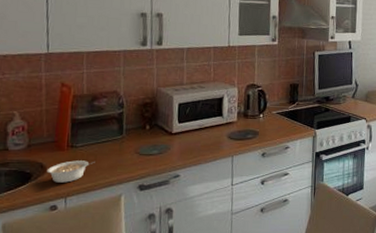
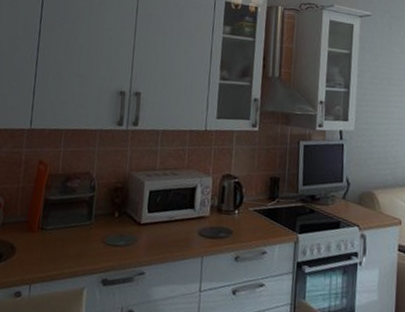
legume: present [46,160,95,183] -> none [16,244,62,268]

